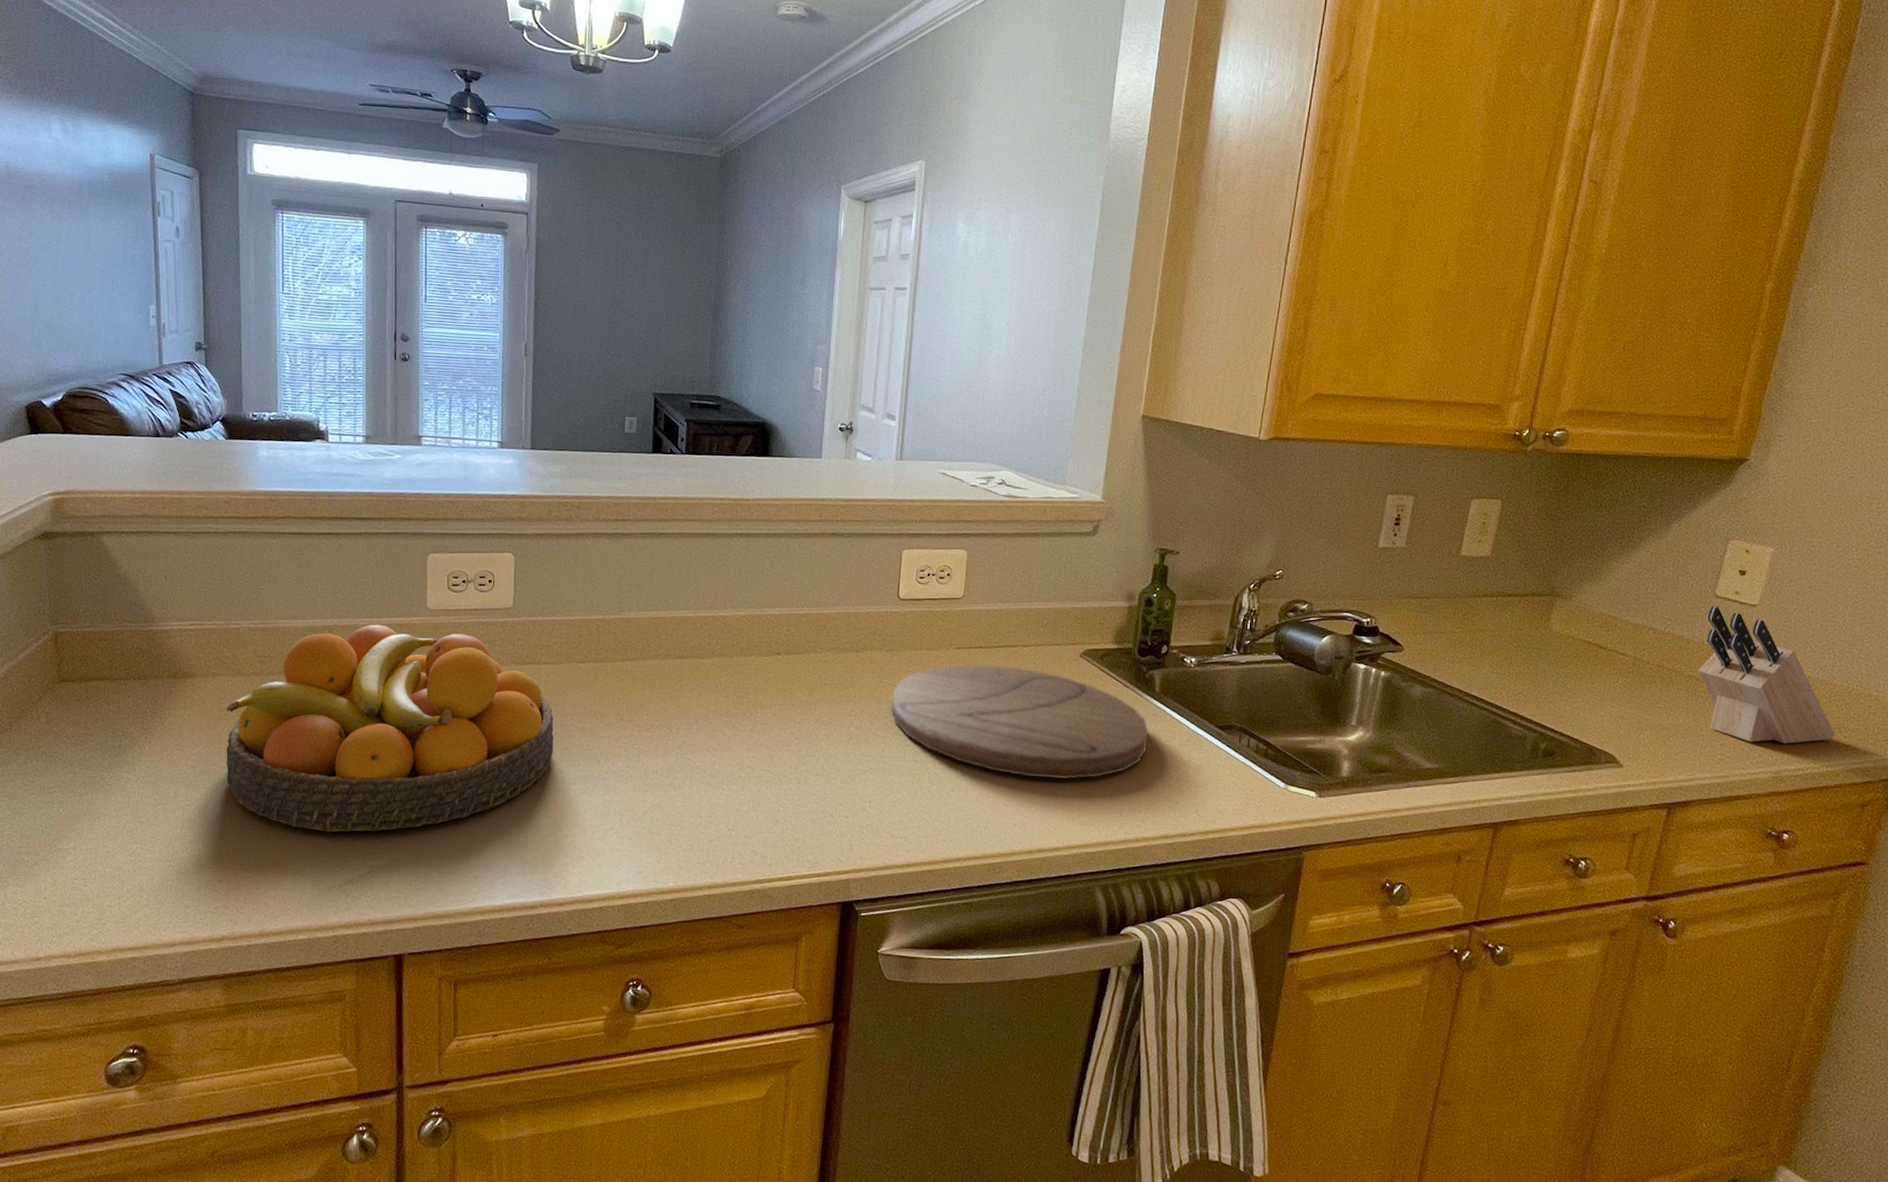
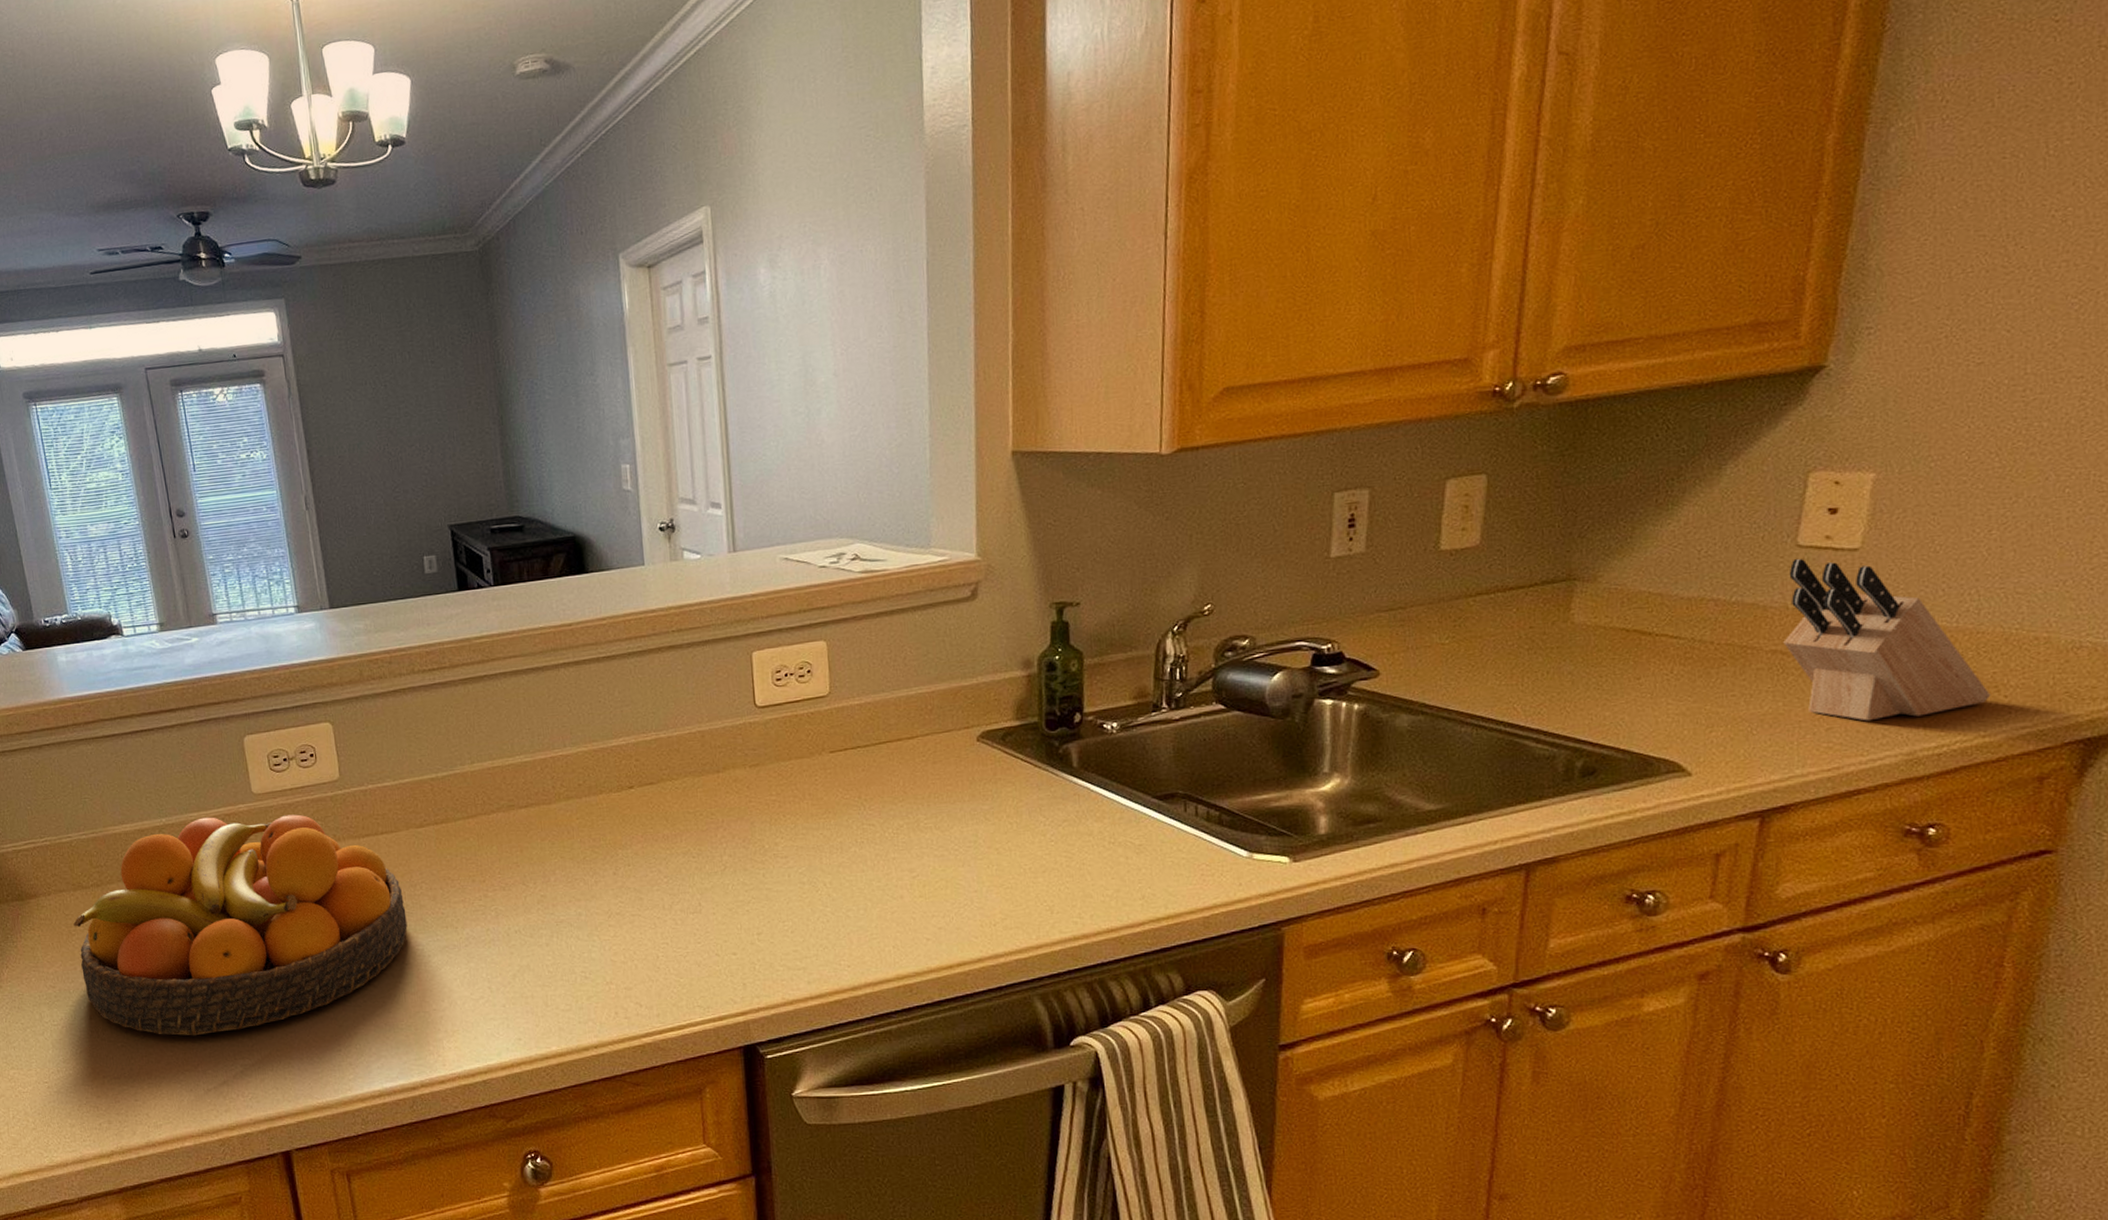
cutting board: present [891,664,1149,779] -> none [764,763,1073,884]

